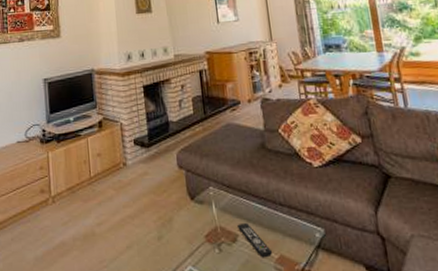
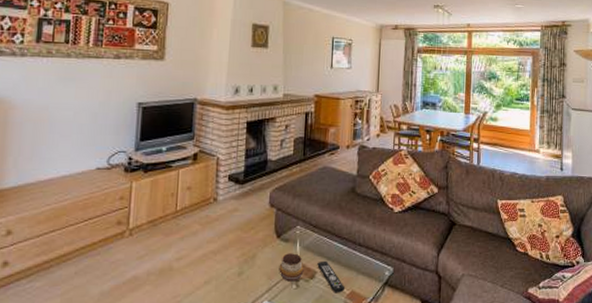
decorative bowl: none [197,215,225,246] -> present [279,253,304,282]

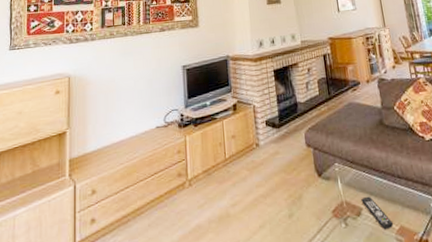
decorative bowl: present [279,253,304,282] -> none [325,191,350,221]

